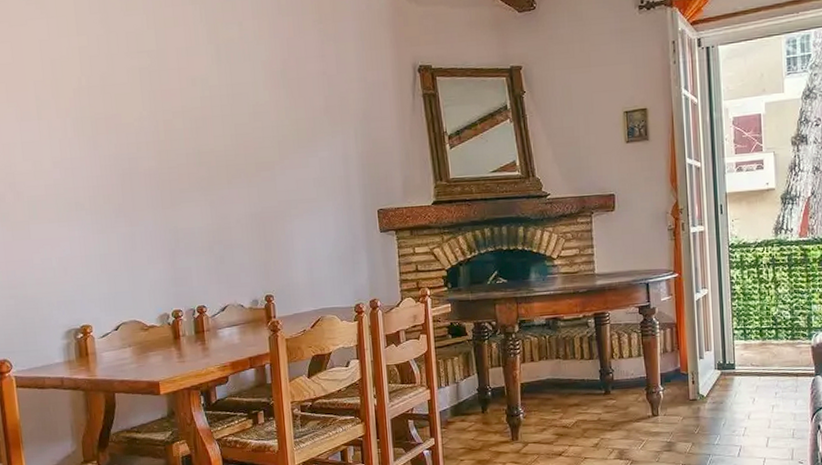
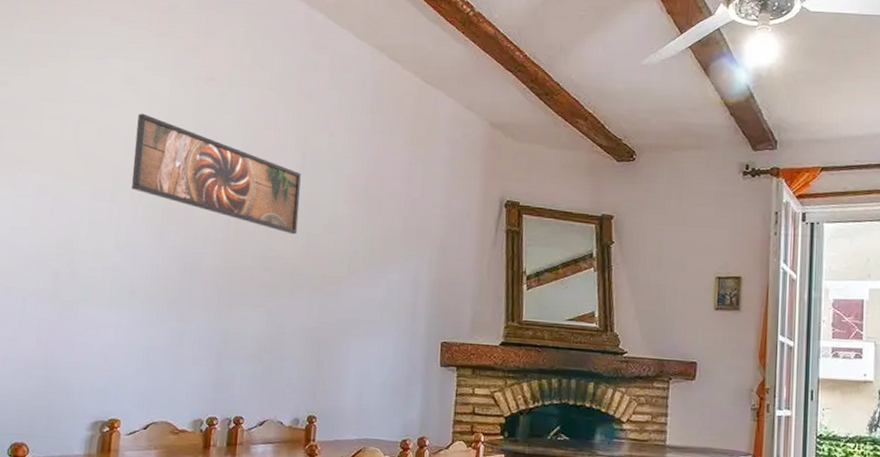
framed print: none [47,27,225,128] -> present [132,113,301,235]

